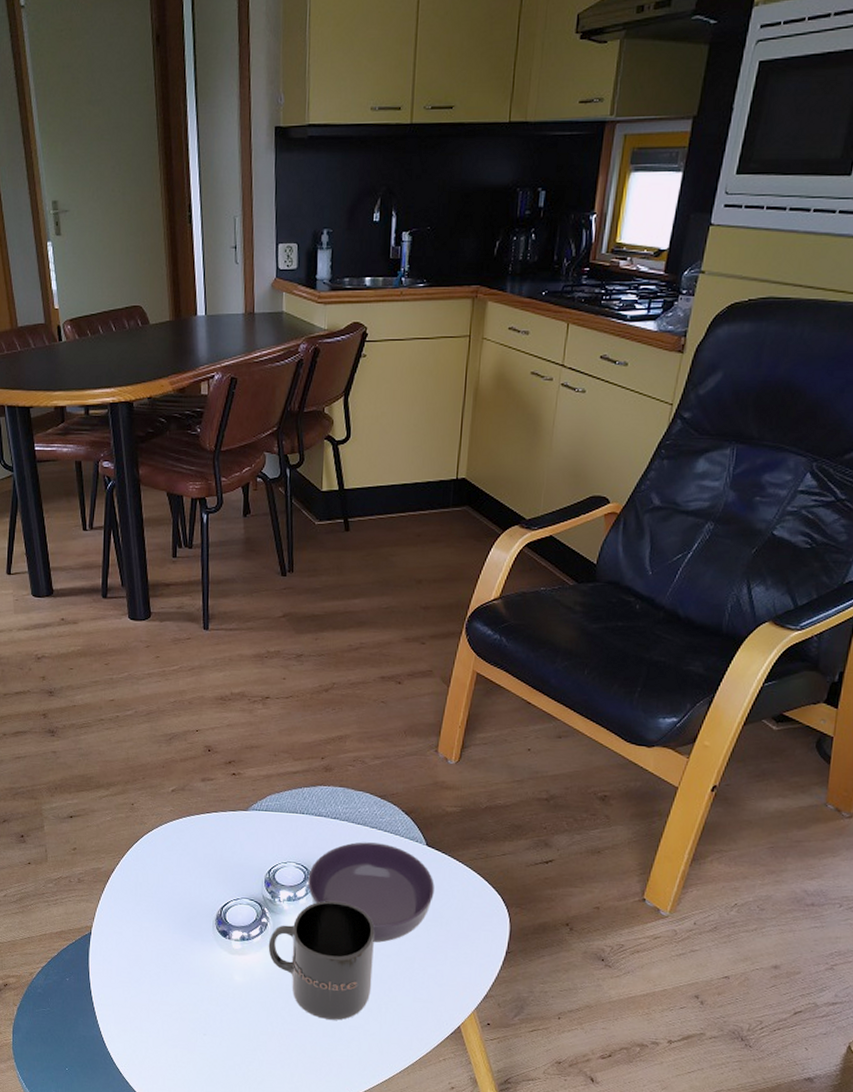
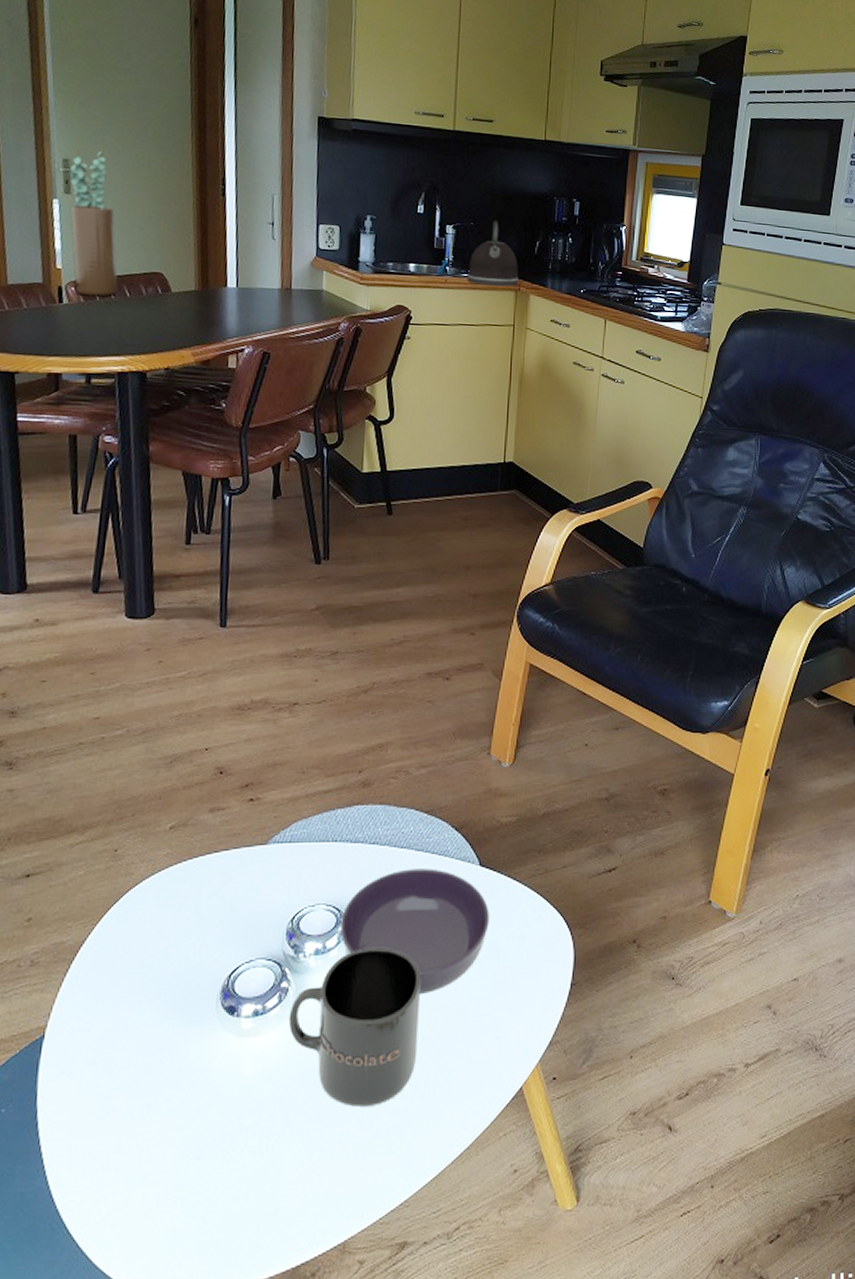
vase: none [59,182,106,333] -> present [70,144,119,297]
kettle: none [422,221,477,296] -> present [467,220,519,287]

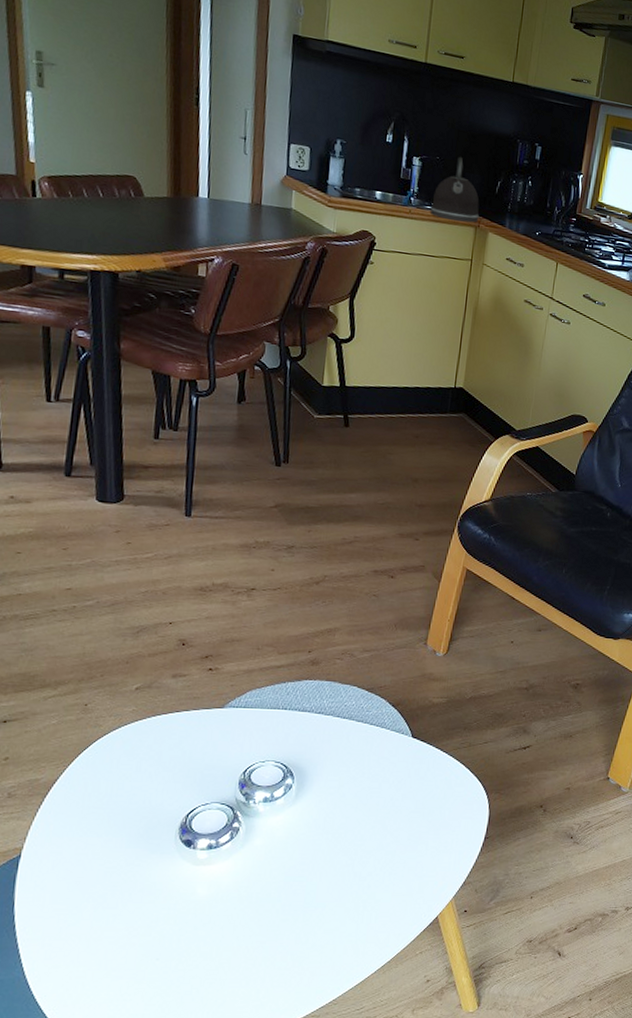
vase: present [70,144,119,297] -> none [43,39,92,195]
mug: present [288,947,421,1107] -> none [238,798,356,925]
bowl: present [340,868,489,995] -> none [287,736,418,840]

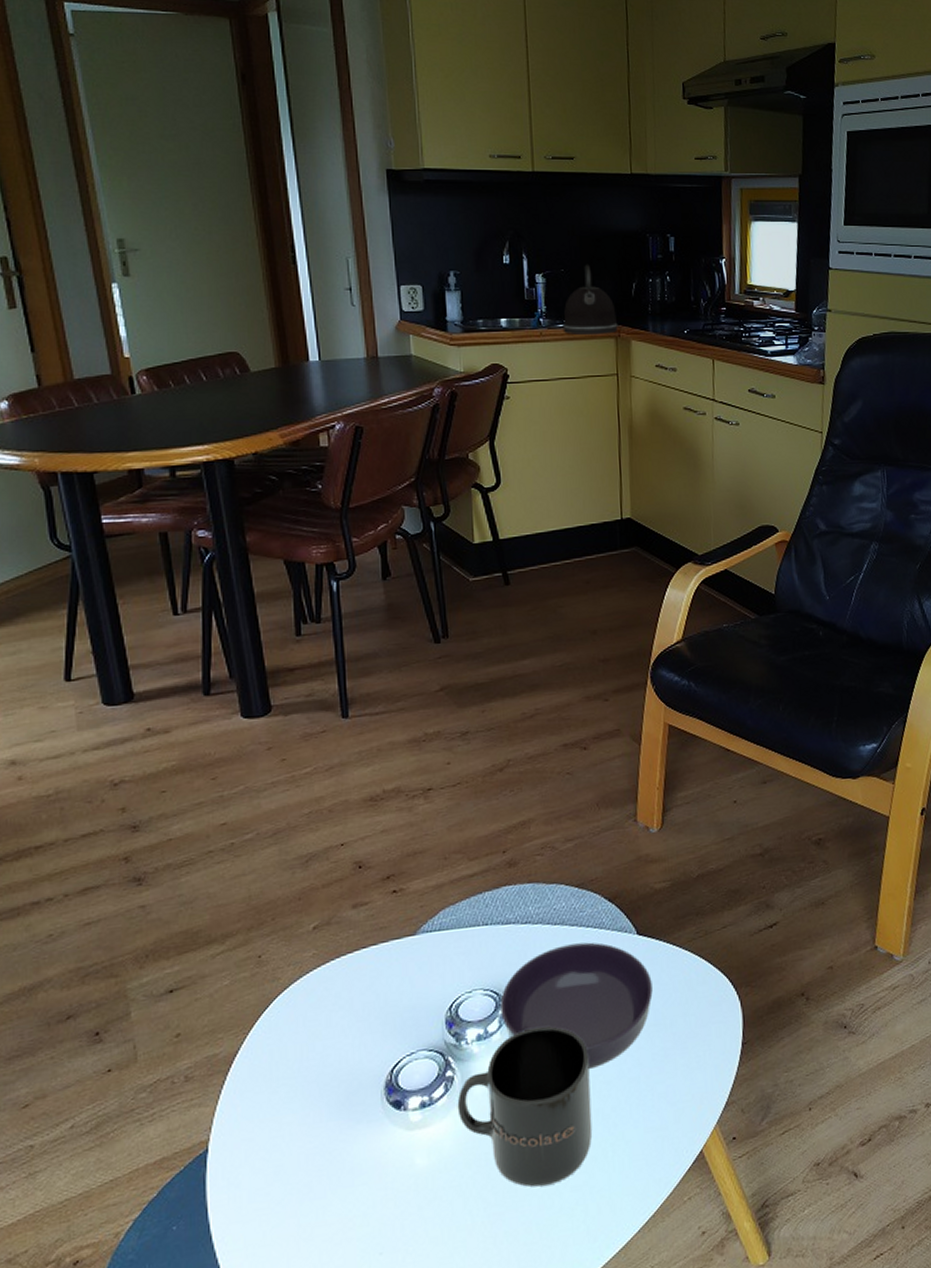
mug: none [238,798,356,925] -> present [457,1026,593,1187]
bowl: none [287,736,418,840] -> present [500,942,653,1070]

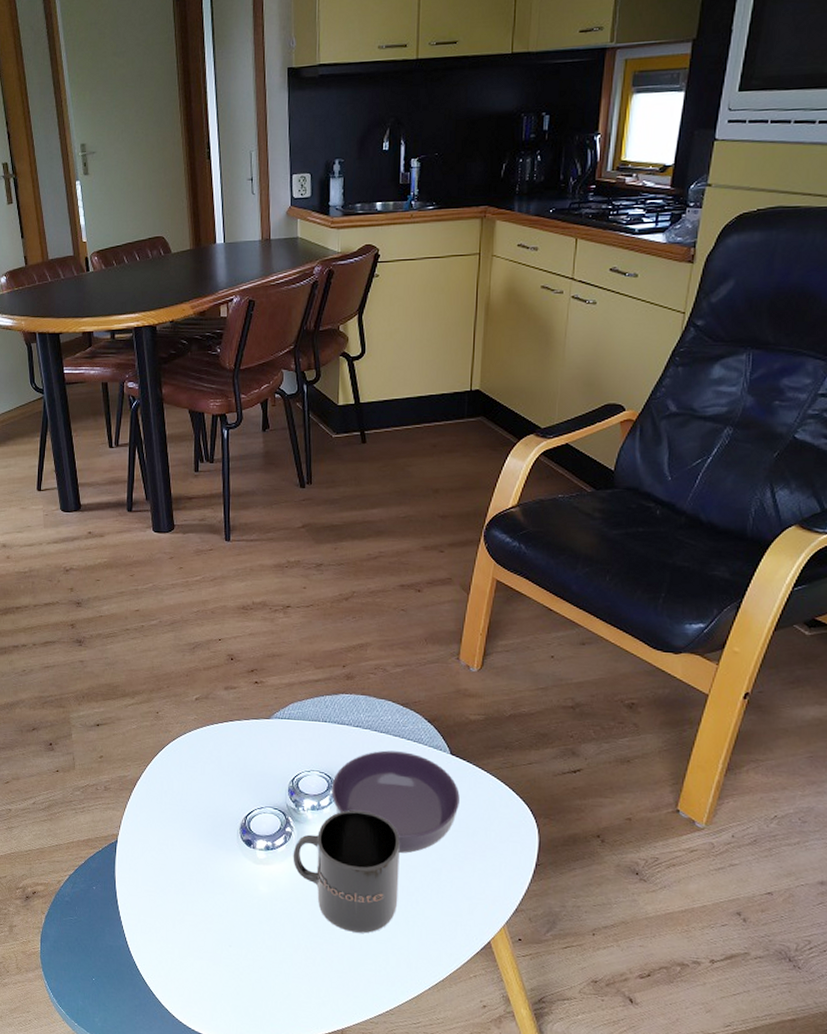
kettle: present [562,264,619,336] -> none [432,147,485,217]

